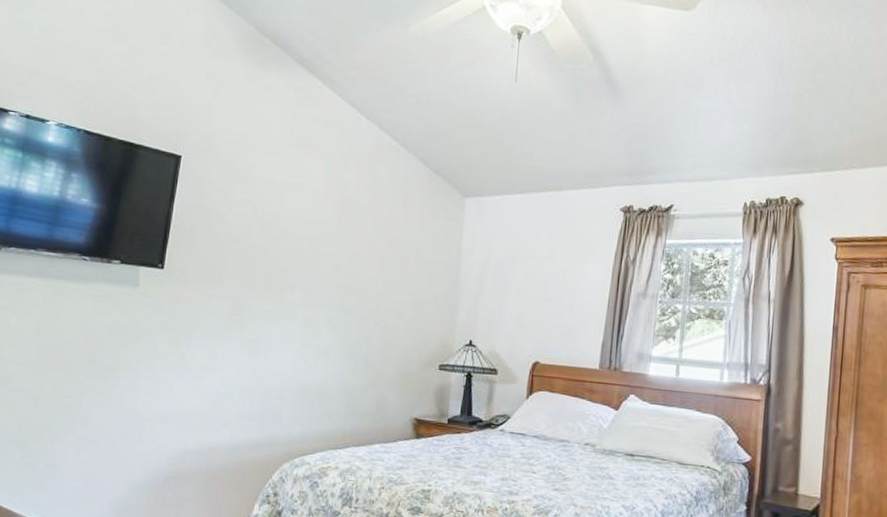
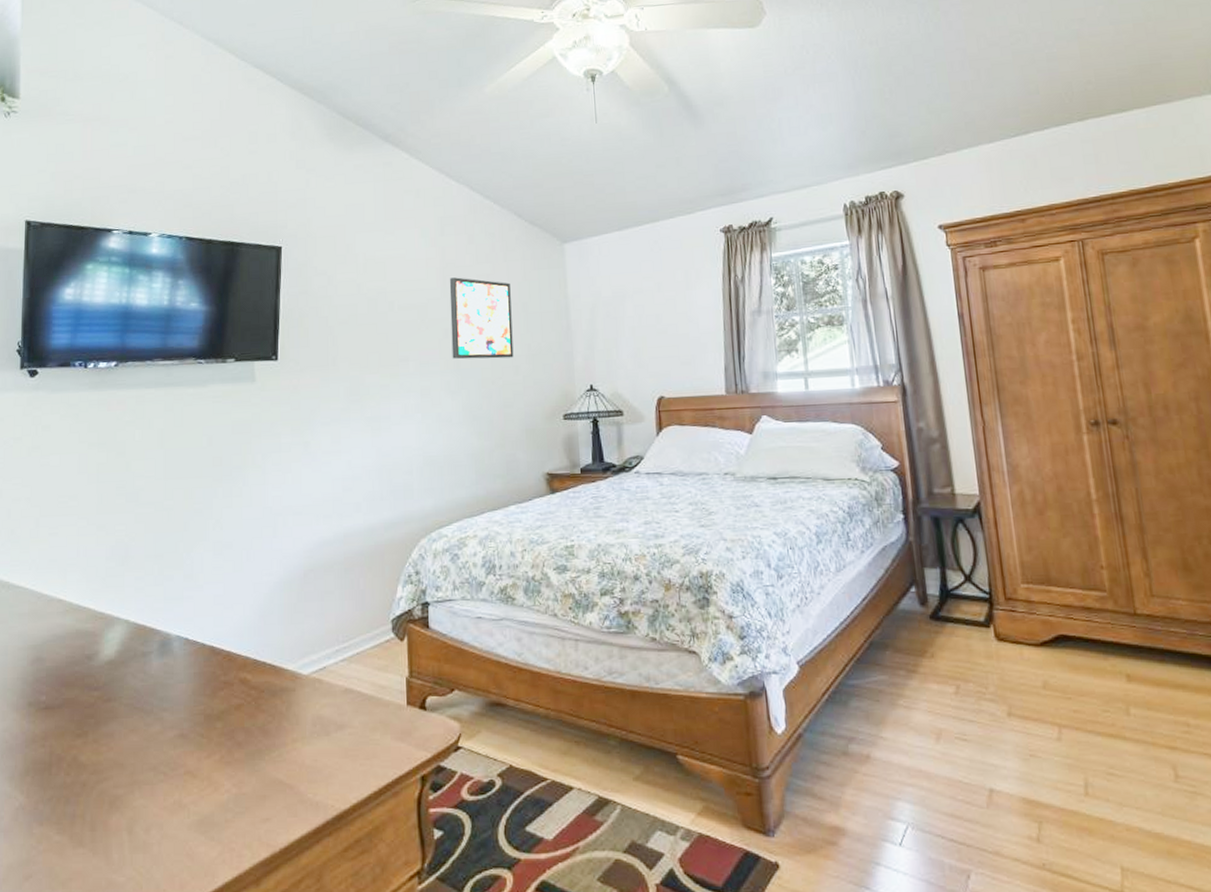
wall art: none [338,214,406,302] -> present [449,277,514,359]

